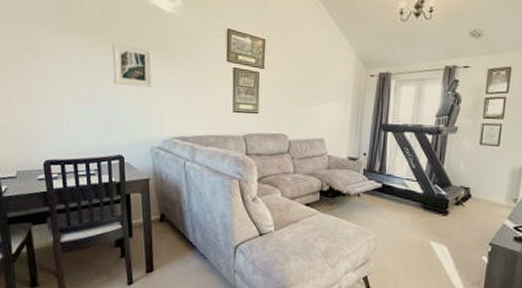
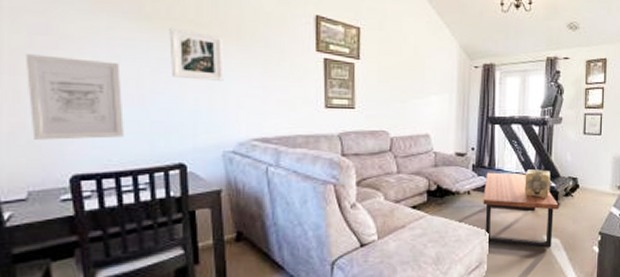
wall art: none [13,65,80,133] -> present [25,54,124,140]
coffee table: none [372,177,449,253] -> present [483,172,559,248]
decorative cube: none [413,177,443,205] -> present [524,169,552,198]

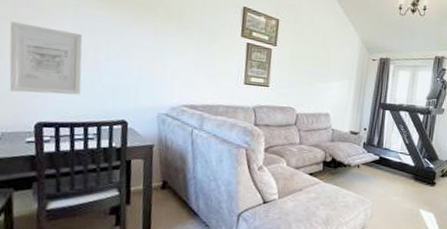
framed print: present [169,27,224,81] -> none [122,8,166,55]
coffee table: present [483,172,559,248] -> none [369,150,436,220]
decorative cube: present [524,169,552,198] -> none [406,151,431,177]

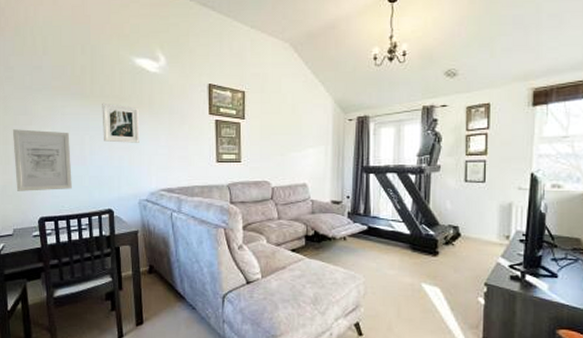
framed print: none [122,8,166,55] -> present [102,102,140,143]

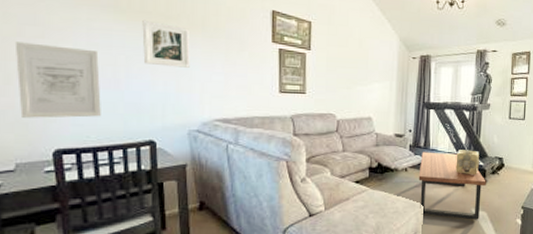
coffee table: none [358,219,438,296] -> present [418,152,486,220]
decorative cube: none [401,217,430,246] -> present [455,150,480,175]

